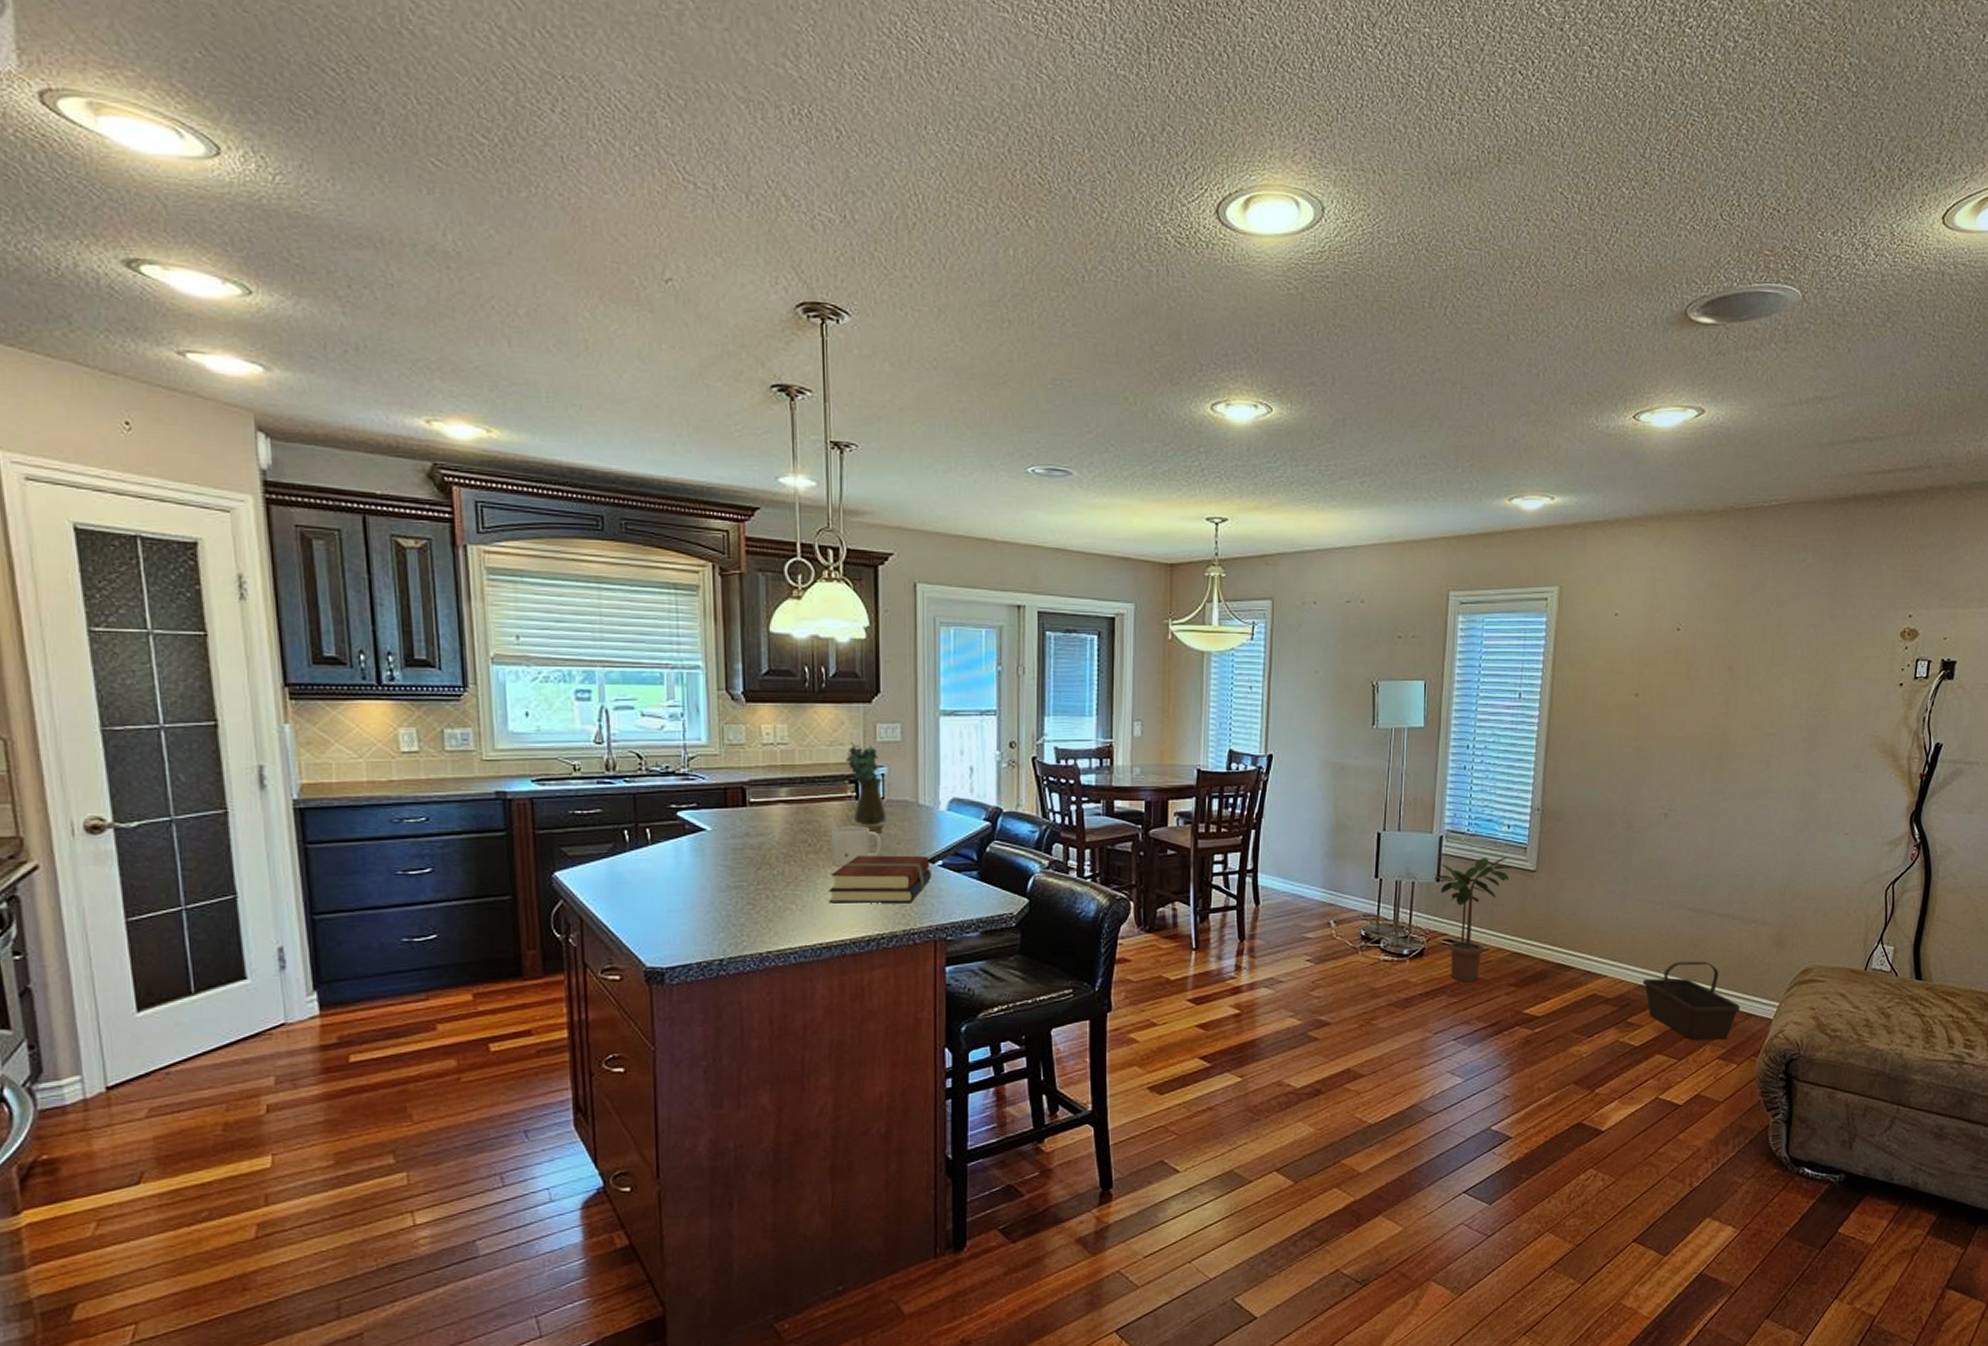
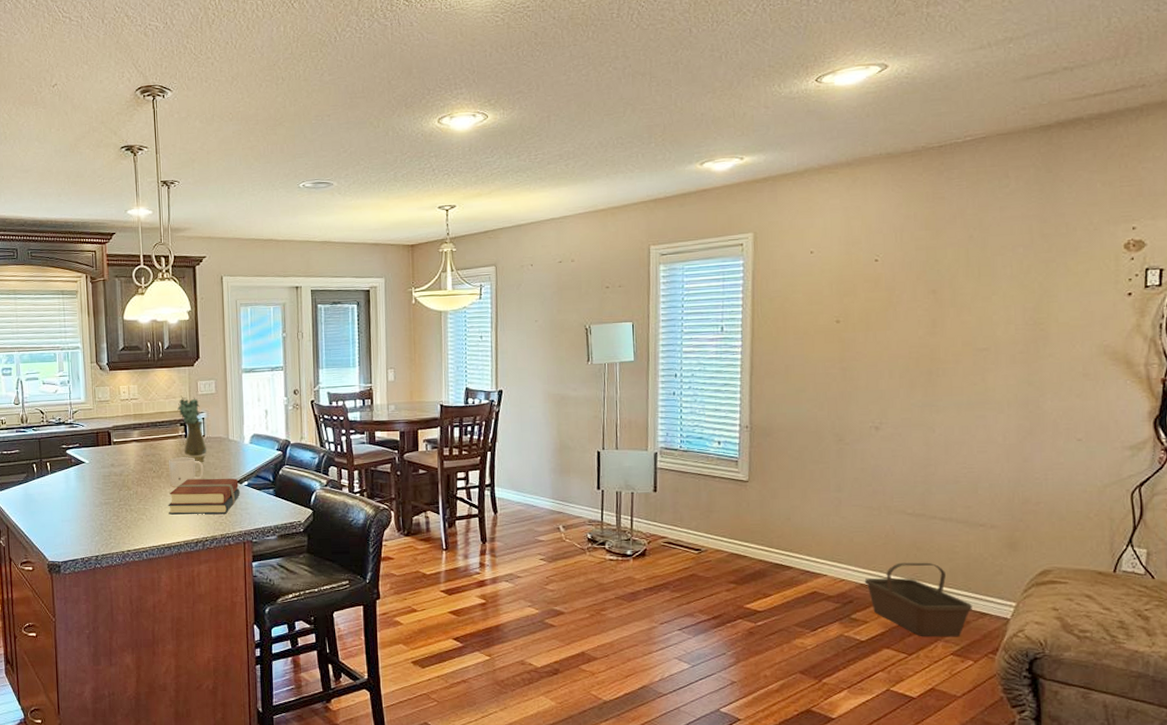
potted plant: present [1434,857,1512,982] -> none [651,470,725,579]

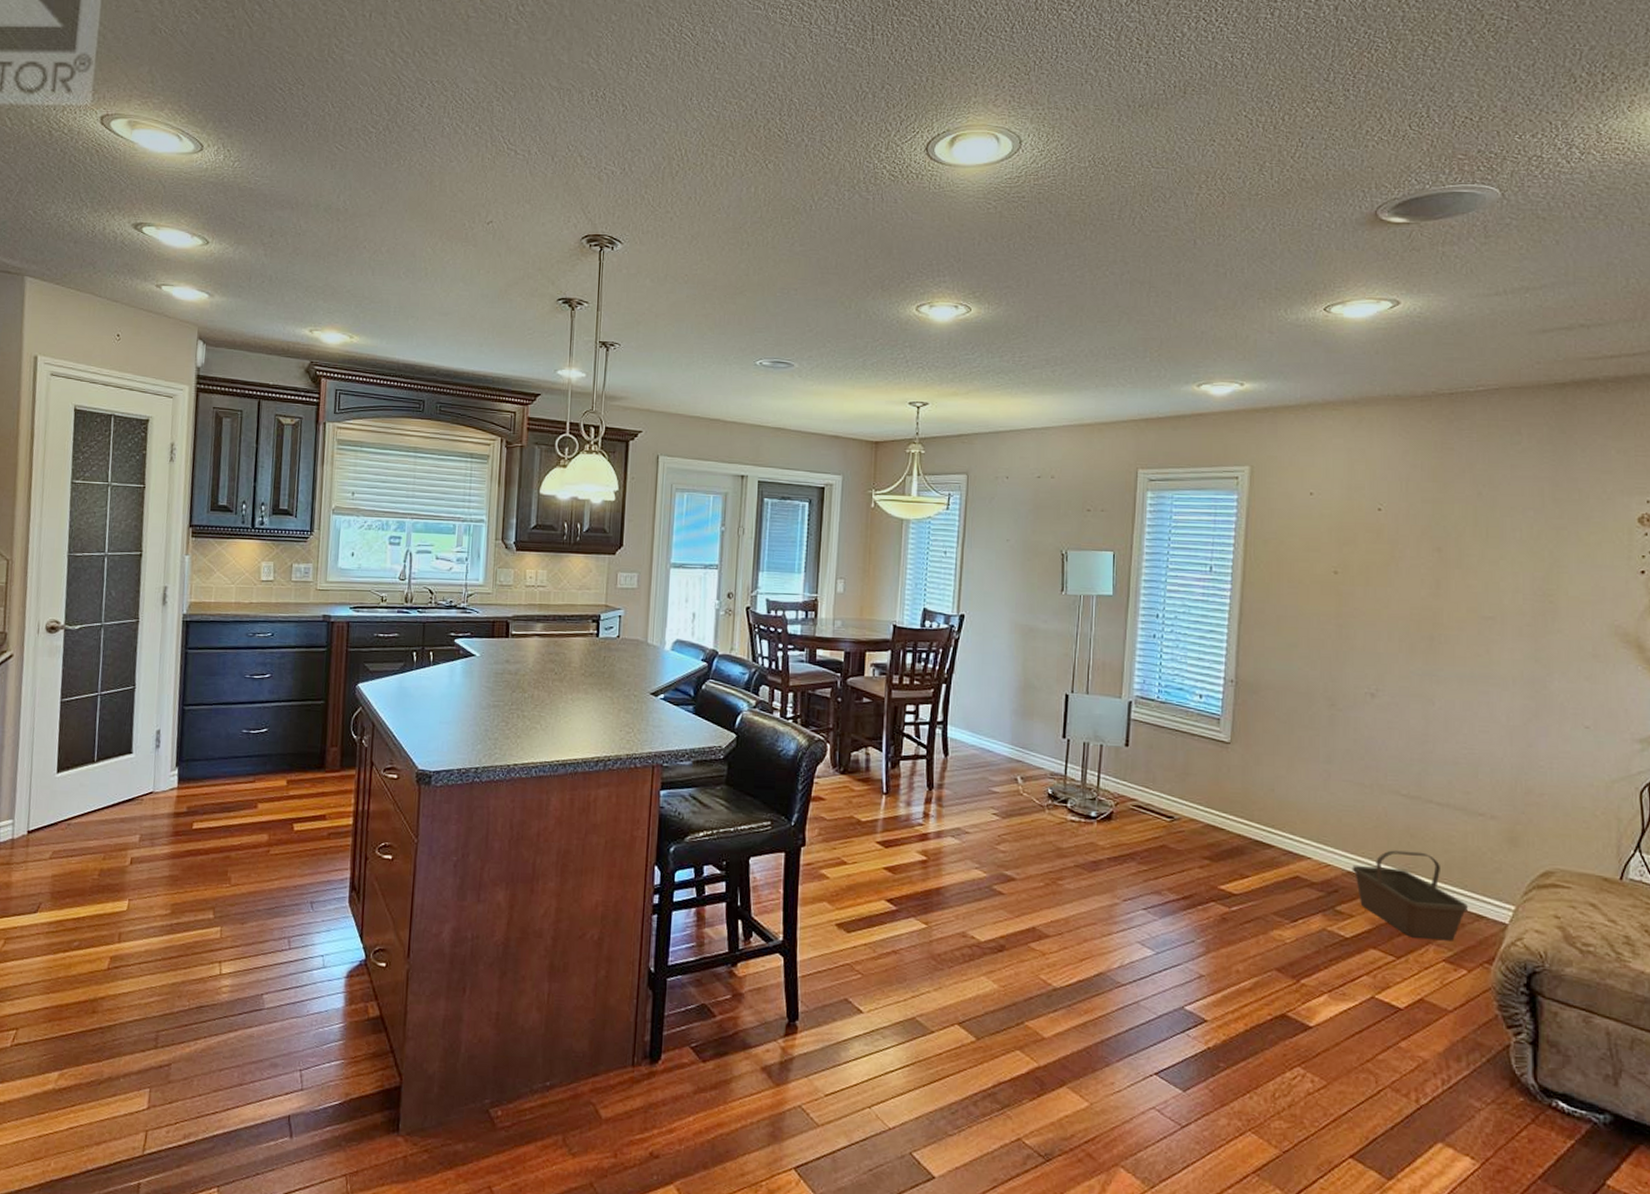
mug: present [168,457,204,488] -> none [573,659,615,695]
books: present [168,478,240,515] -> none [567,685,654,730]
vase: present [177,395,207,463] -> none [591,587,621,668]

